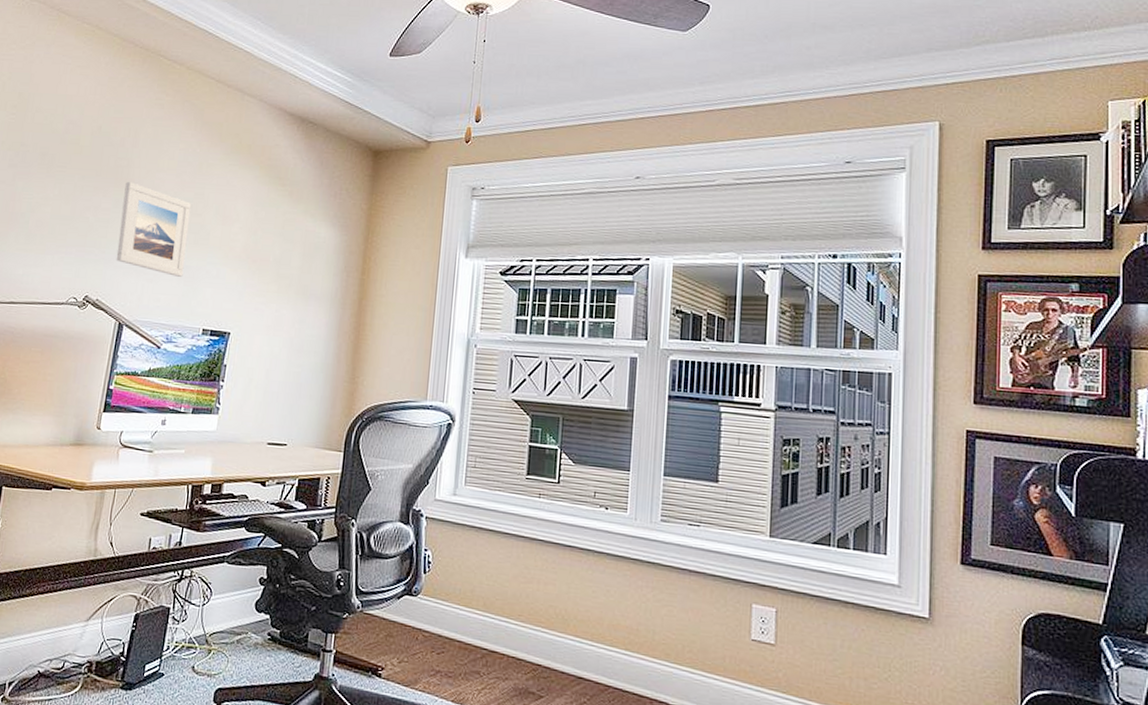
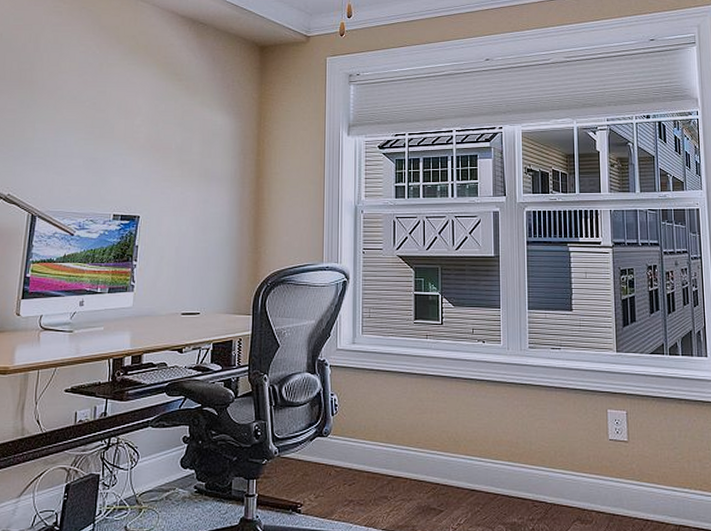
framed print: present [116,181,192,277] -> none [24,83,95,168]

